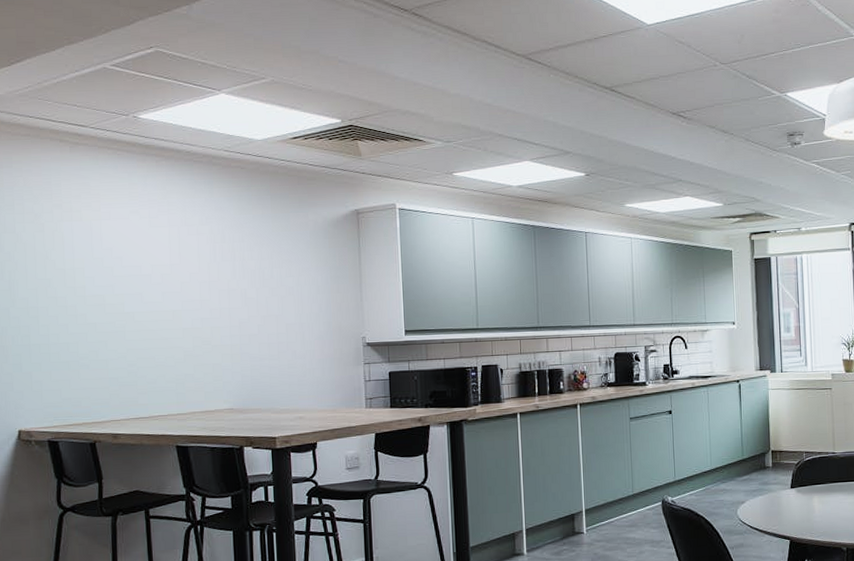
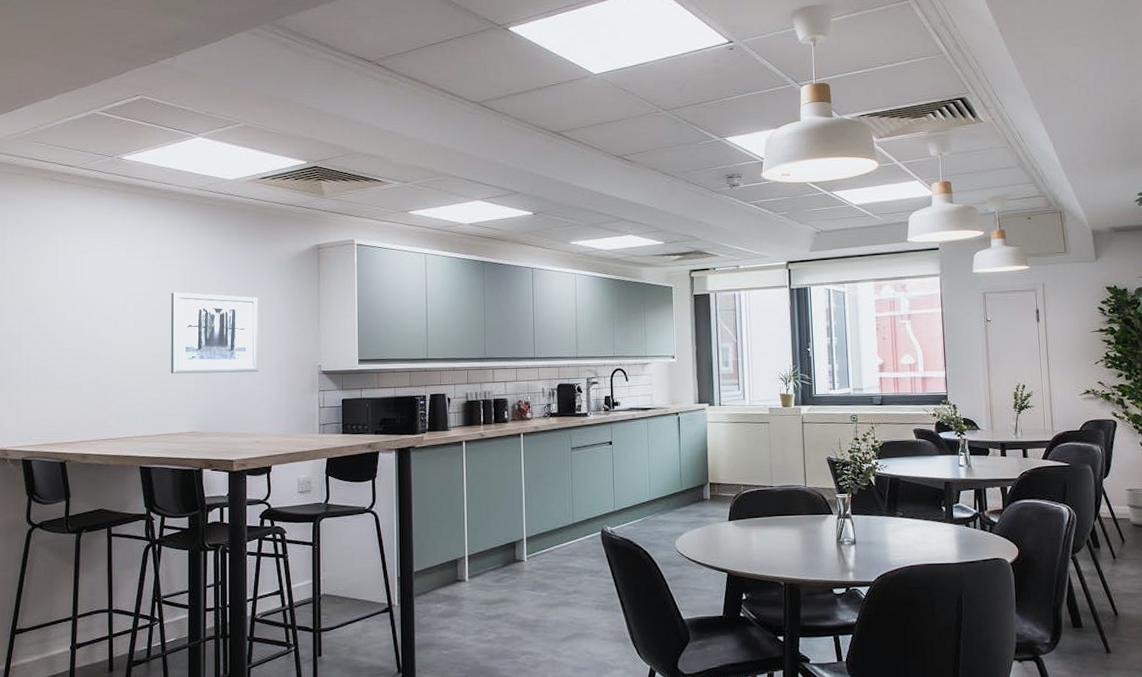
wall art: none [200,261,299,349] -> present [171,292,259,374]

